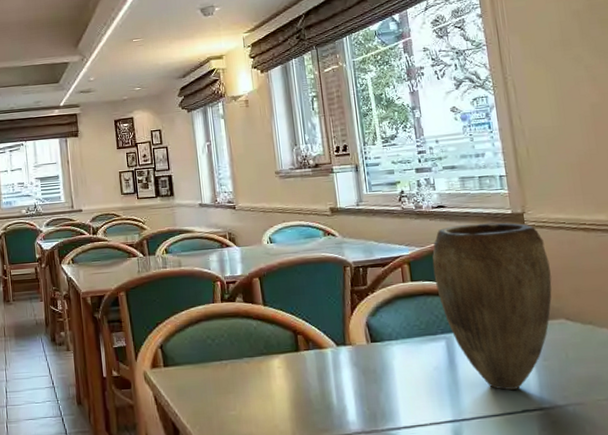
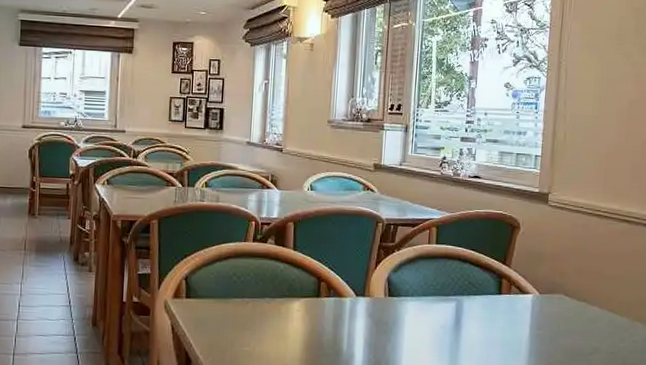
vase: present [432,222,552,391] -> none [457,197,562,354]

